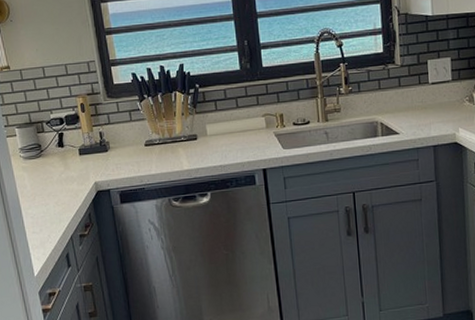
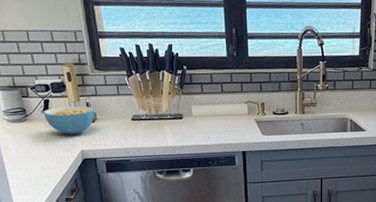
cereal bowl: none [58,136,108,167] -> present [44,106,95,135]

